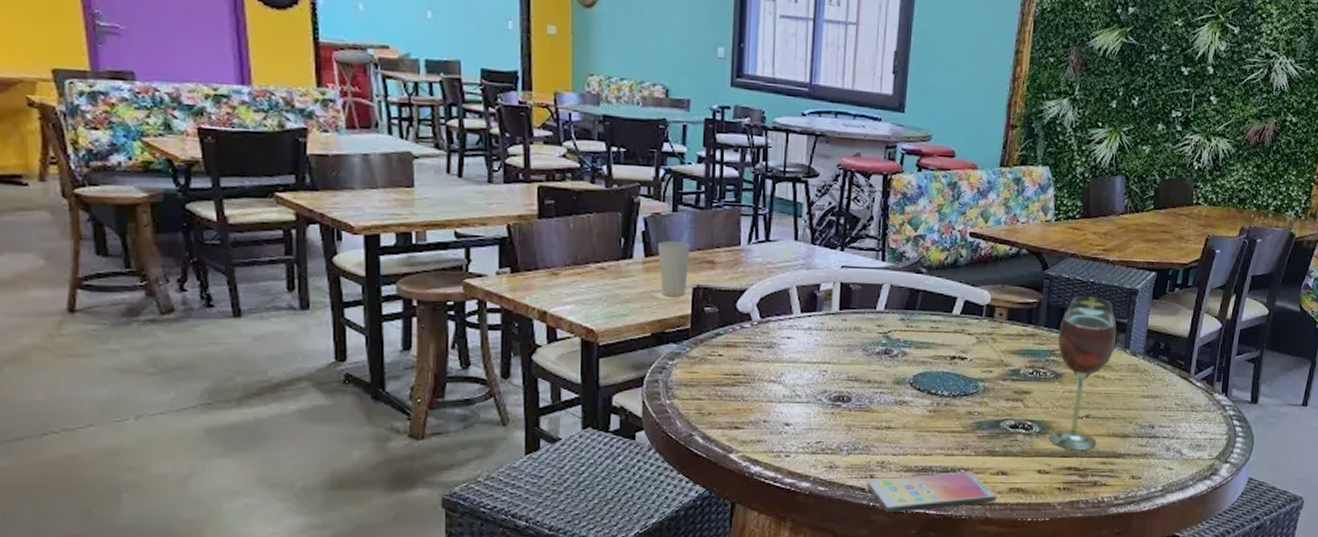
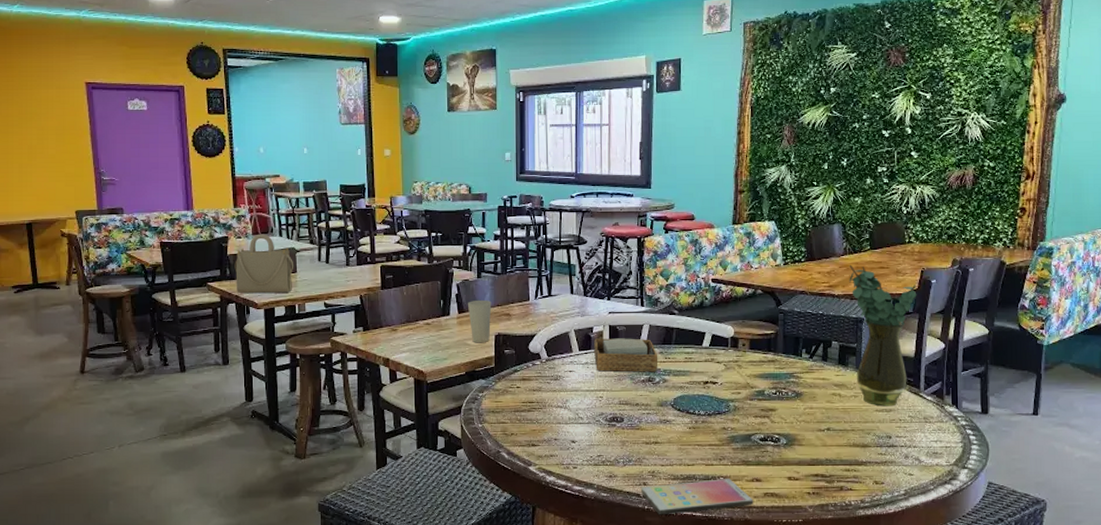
handbag: none [318,128,411,214] -> present [234,234,294,293]
napkin holder: none [818,298,899,343] -> present [593,338,658,372]
wineglass: present [1049,295,1117,451] -> none [795,325,848,460]
vase: none [1123,225,1200,392] -> present [849,264,917,407]

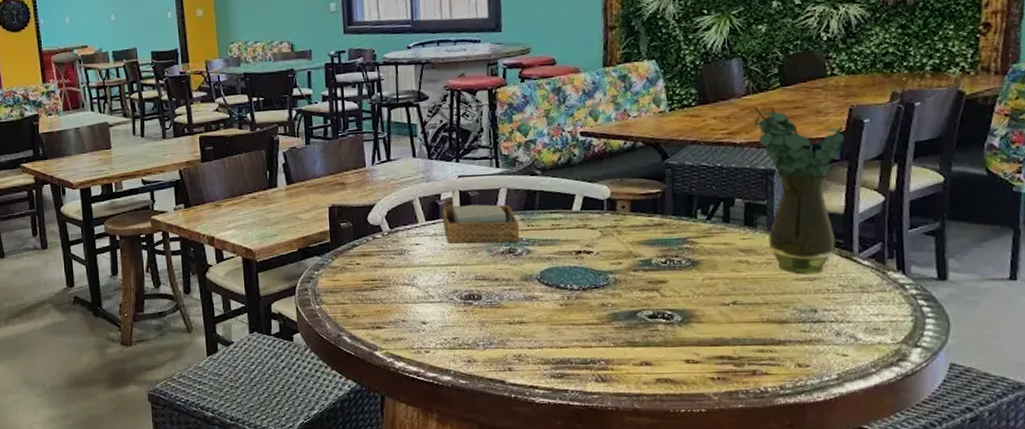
handbag: present [234,234,294,293] -> none [47,109,108,173]
cup: present [467,300,492,343] -> none [296,169,324,217]
smartphone: present [640,479,754,515] -> none [505,362,644,405]

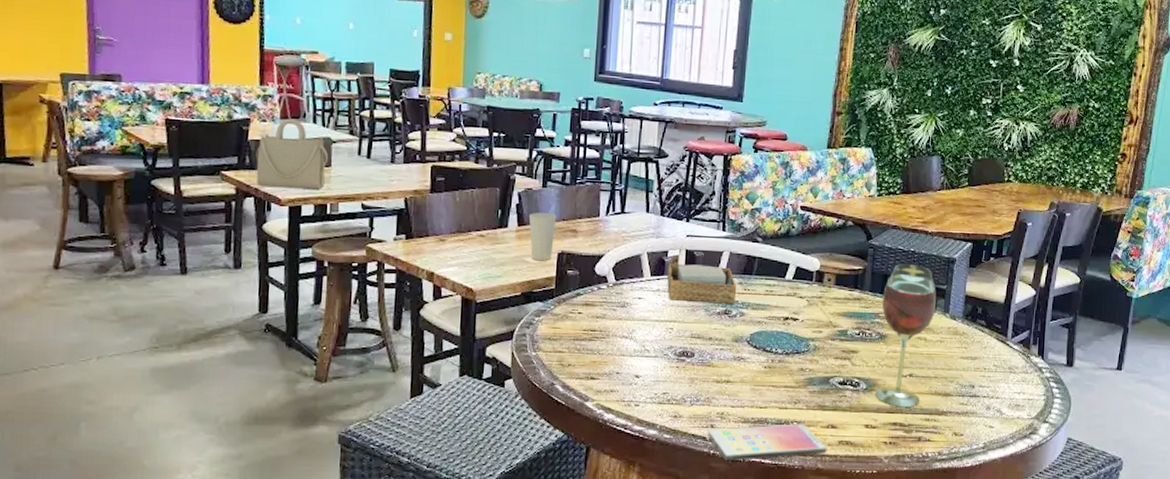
handbag: none [47,109,108,173] -> present [255,118,329,189]
cup: none [296,169,324,217] -> present [528,213,557,261]
smartphone: none [505,362,644,405] -> present [707,424,827,461]
wineglass: none [688,180,757,339] -> present [875,263,937,408]
vase: present [753,106,845,275] -> none [943,200,1012,354]

